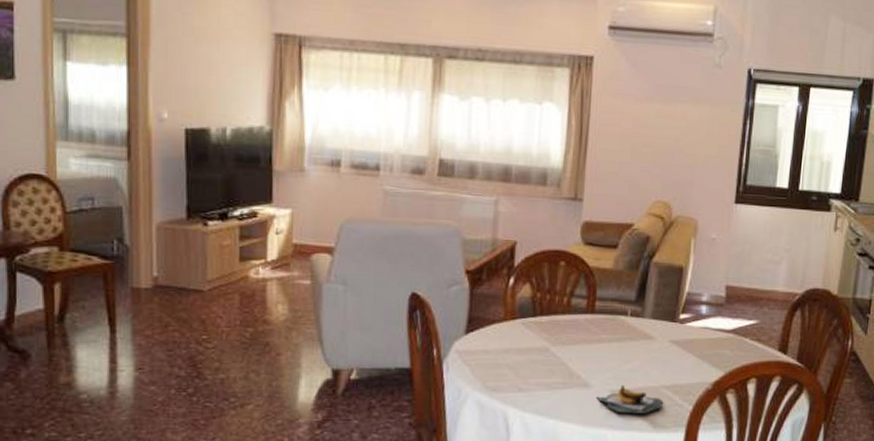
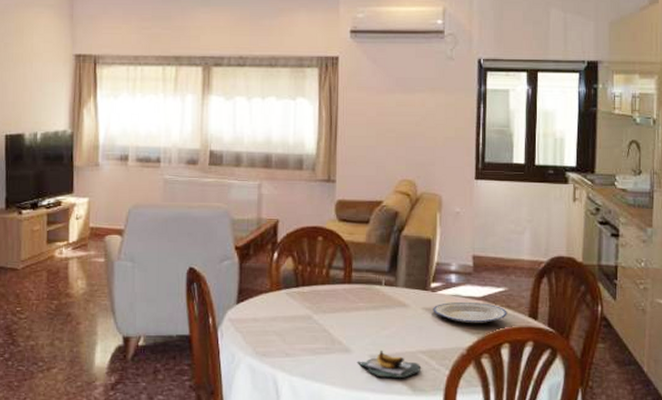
plate: none [680,335,757,358] -> present [433,302,507,324]

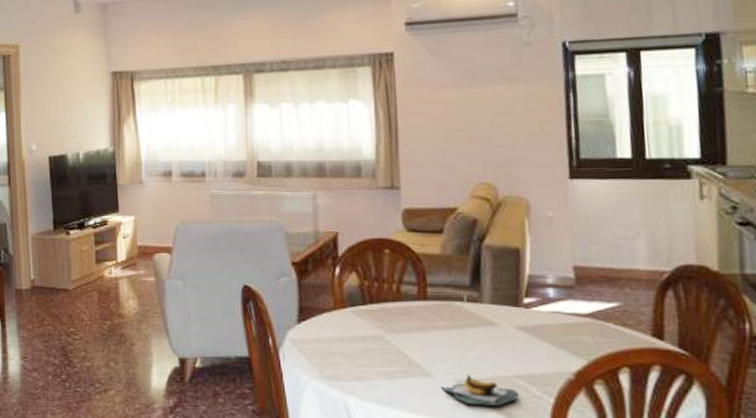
plate: present [433,302,507,324] -> none [528,320,624,345]

